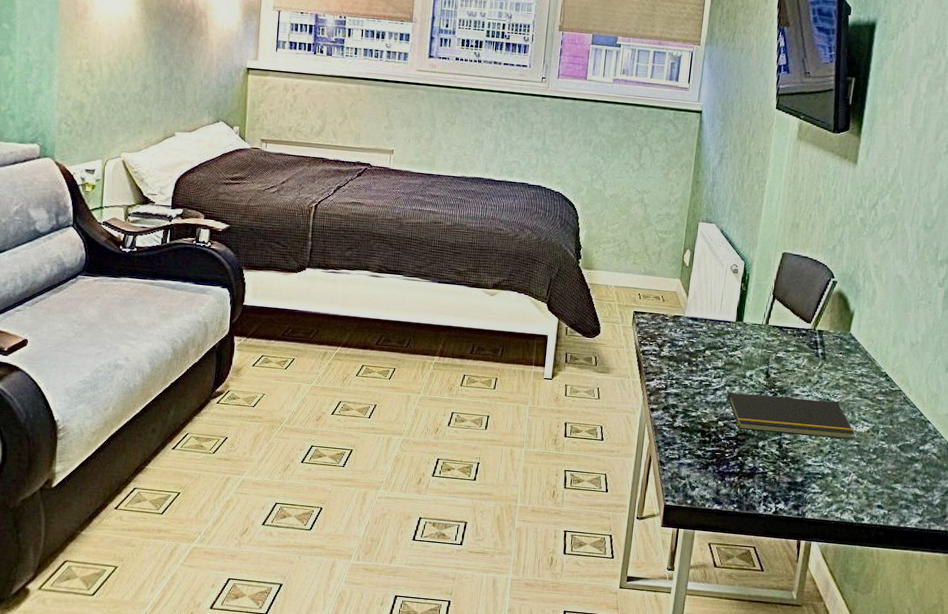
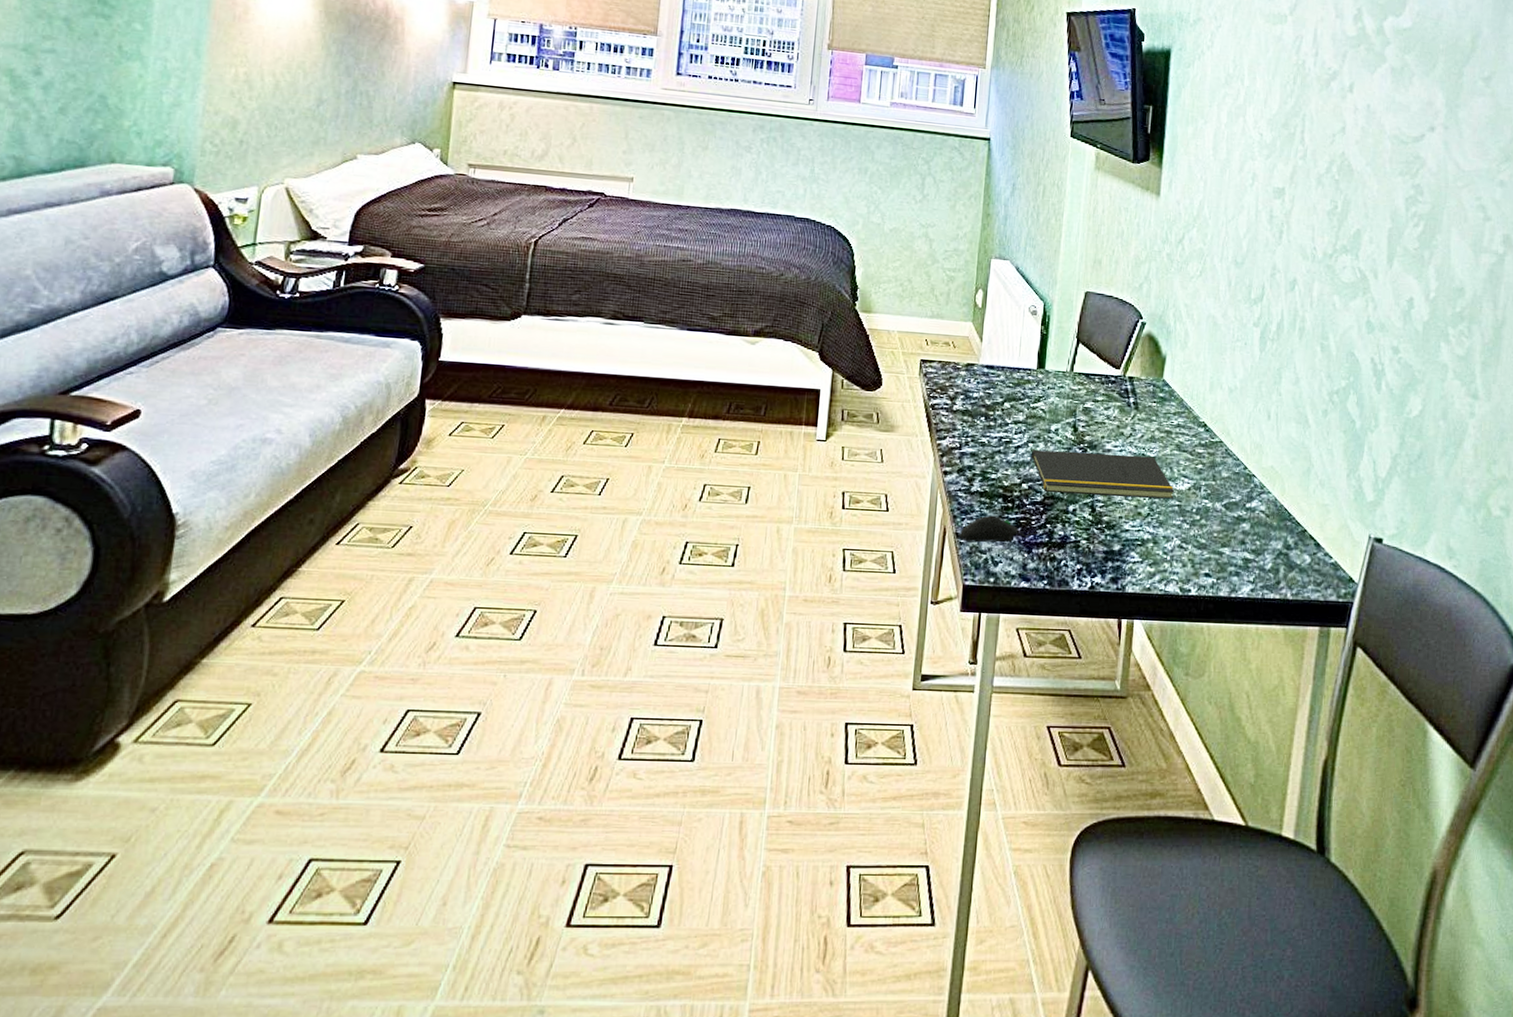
computer mouse: none [662,447,732,471] -> present [959,515,1040,543]

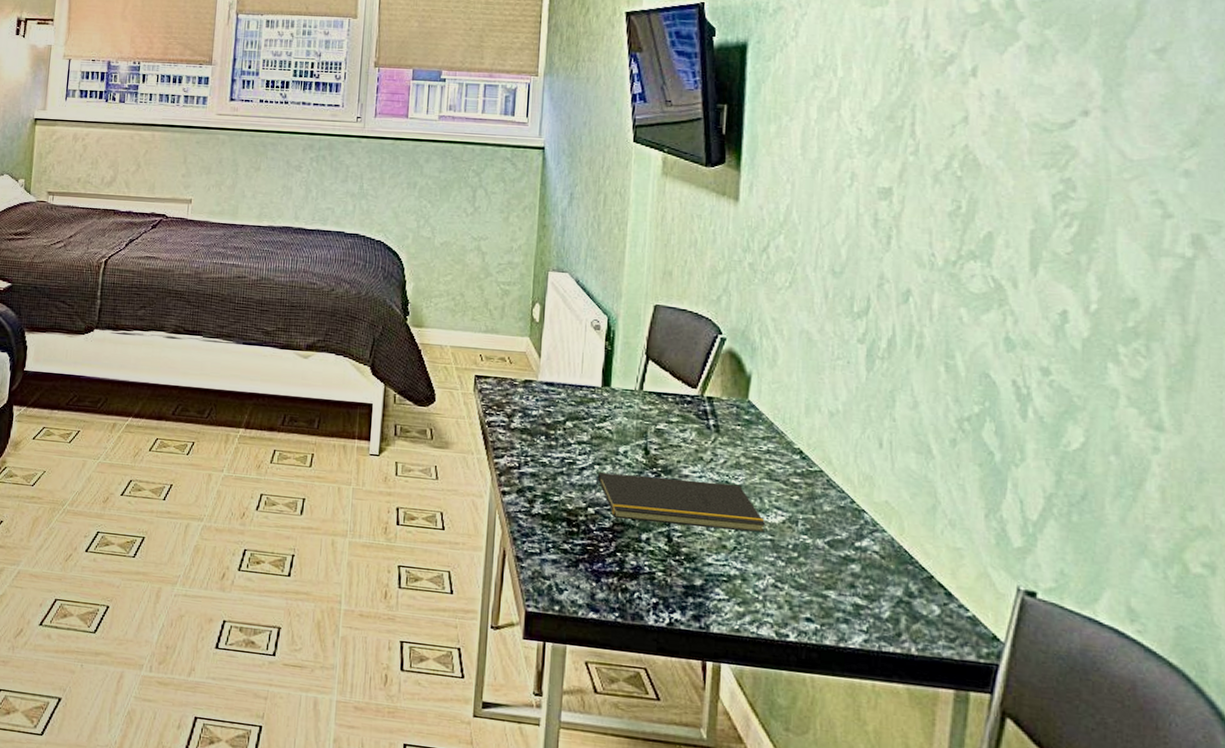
computer mouse: present [959,515,1040,543] -> none [520,539,609,569]

